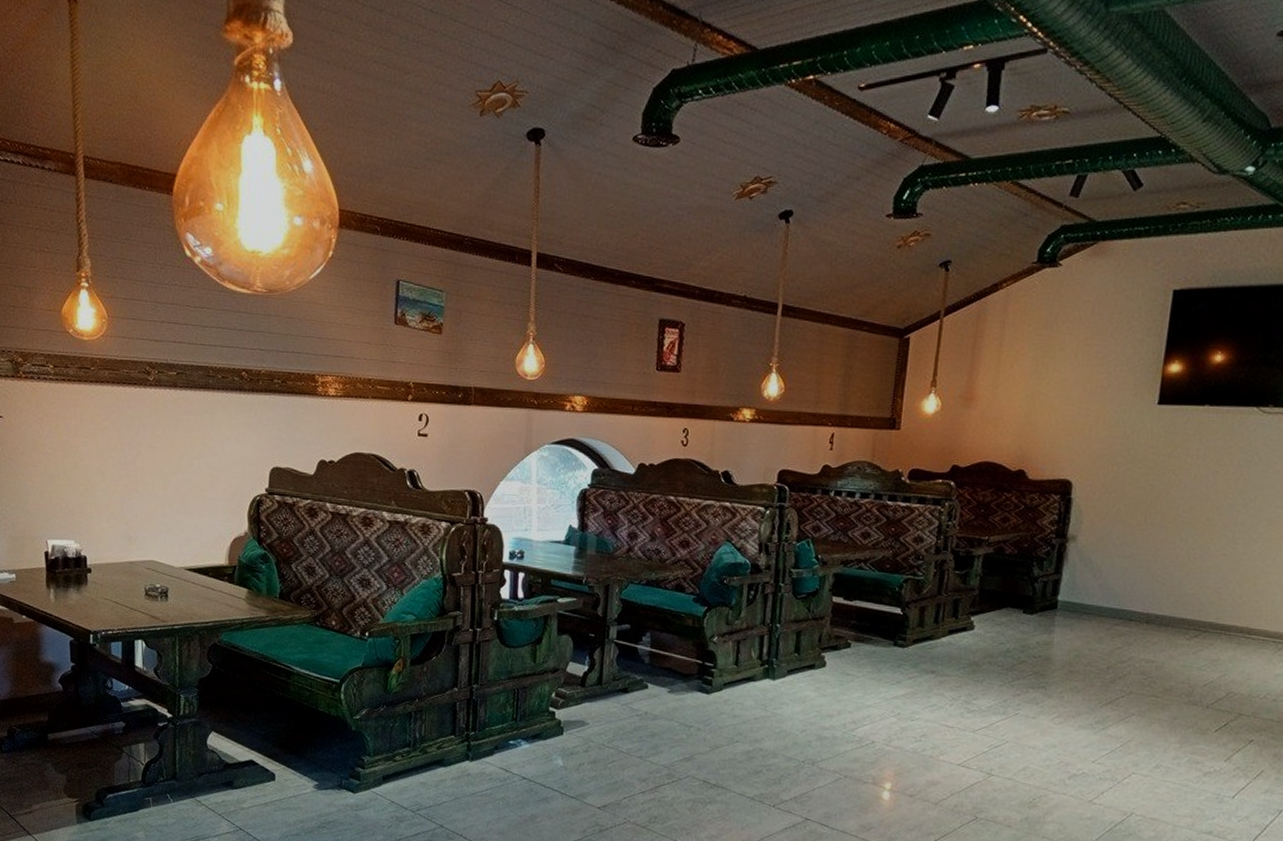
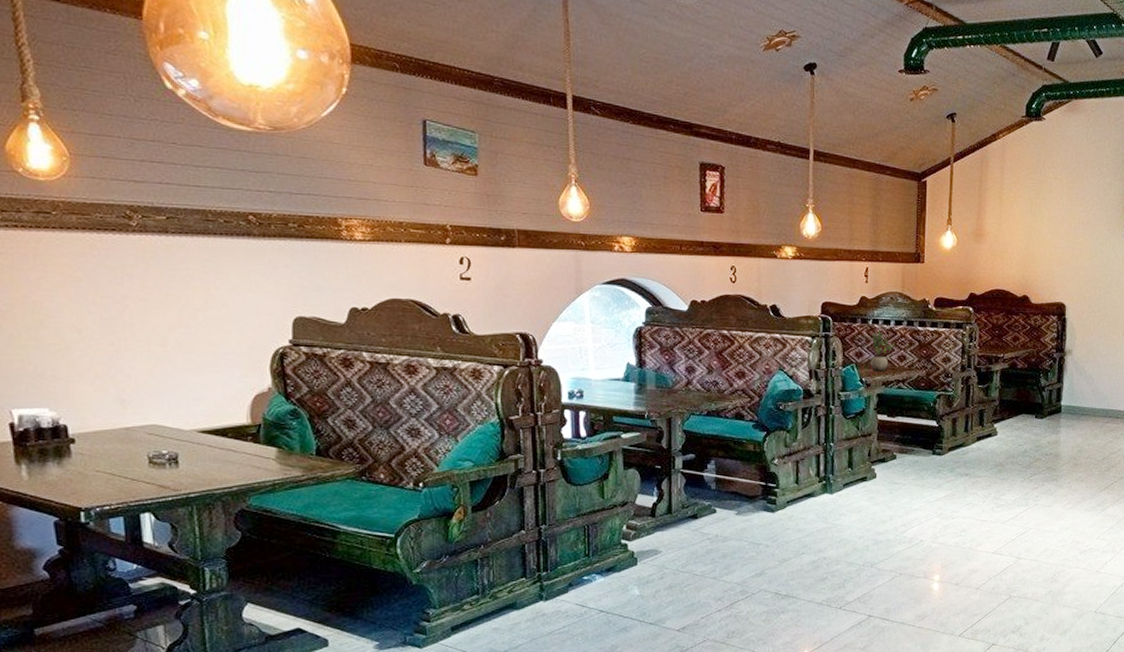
potted plant: none [829,504,859,550] -> present [870,332,895,372]

